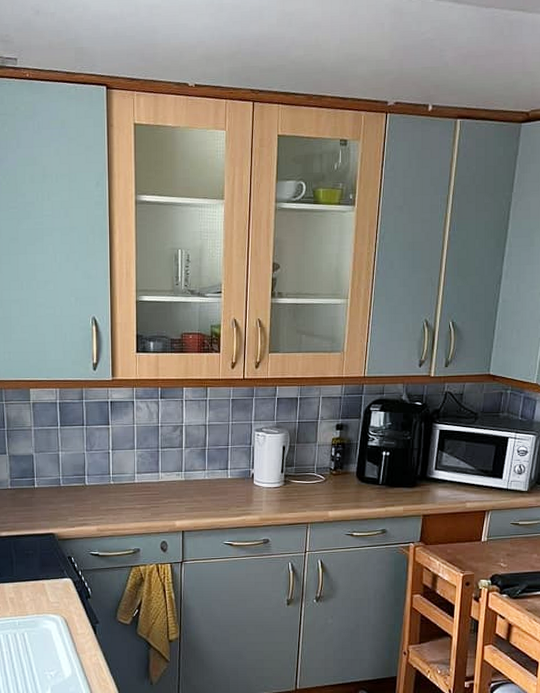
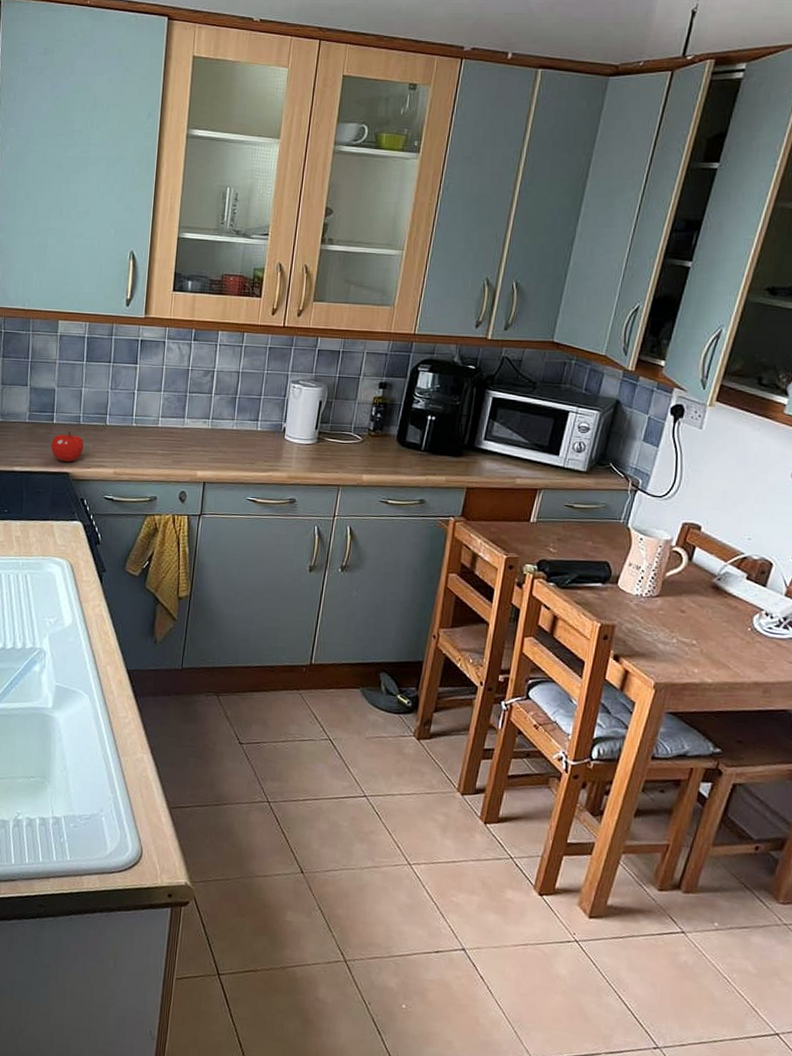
fruit: none [34,494,66,524] -> present [51,431,84,462]

